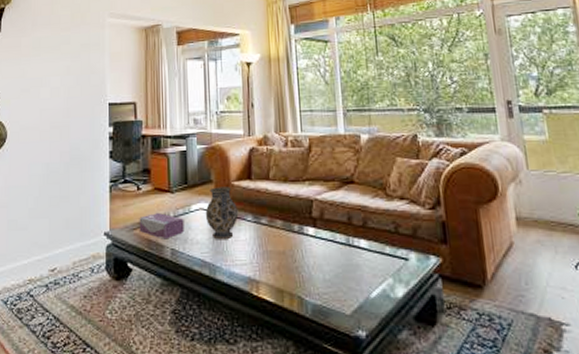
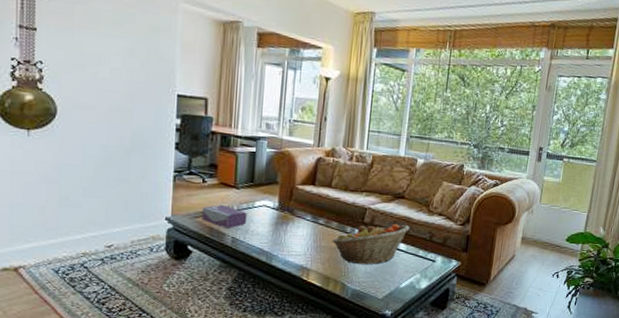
ewer: present [206,186,239,240] -> none [268,188,299,234]
fruit basket: none [279,215,368,271] -> present [332,223,410,265]

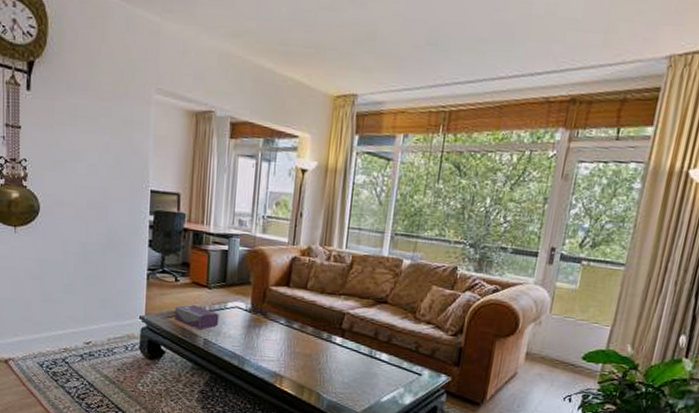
fruit basket: present [332,223,410,265] -> none [307,331,393,375]

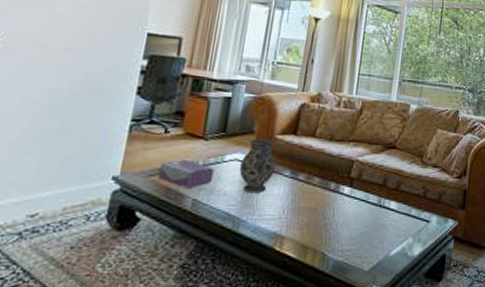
ewer: none [241,289,273,338] -> present [239,138,277,194]

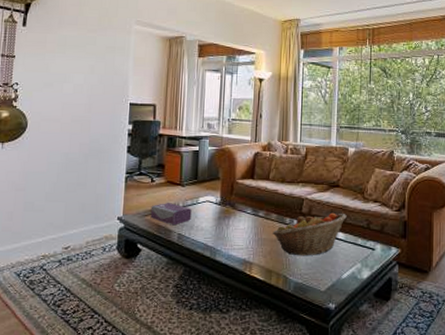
ewer: present [239,138,277,194] -> none [211,183,240,228]
fruit basket: none [312,178,402,229] -> present [272,212,347,256]

